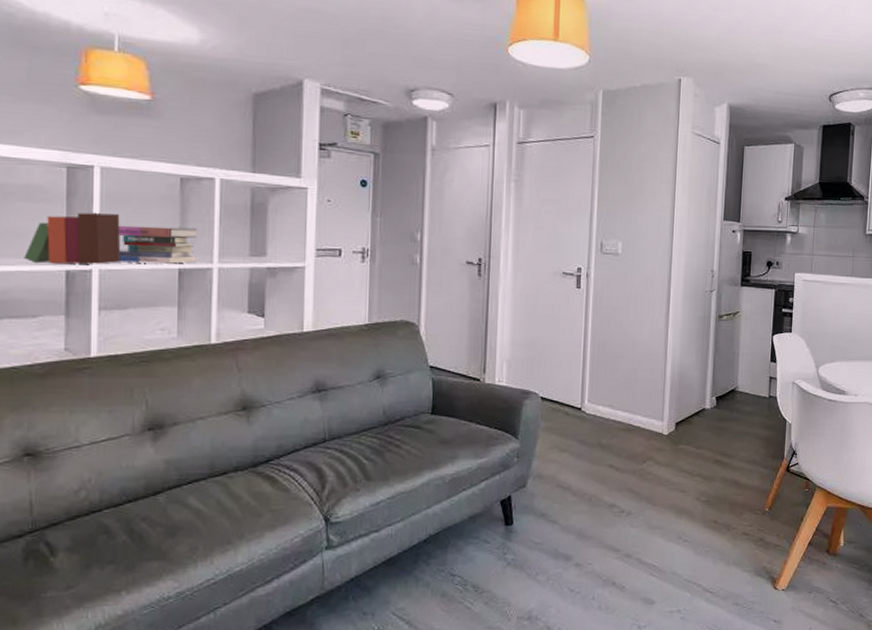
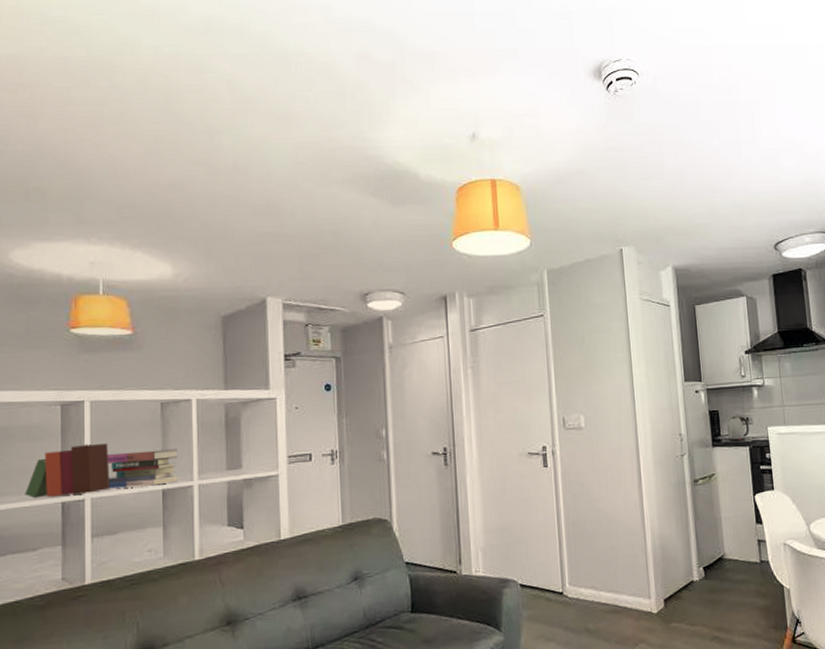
kettle: none [757,258,778,284] -> present [727,415,749,442]

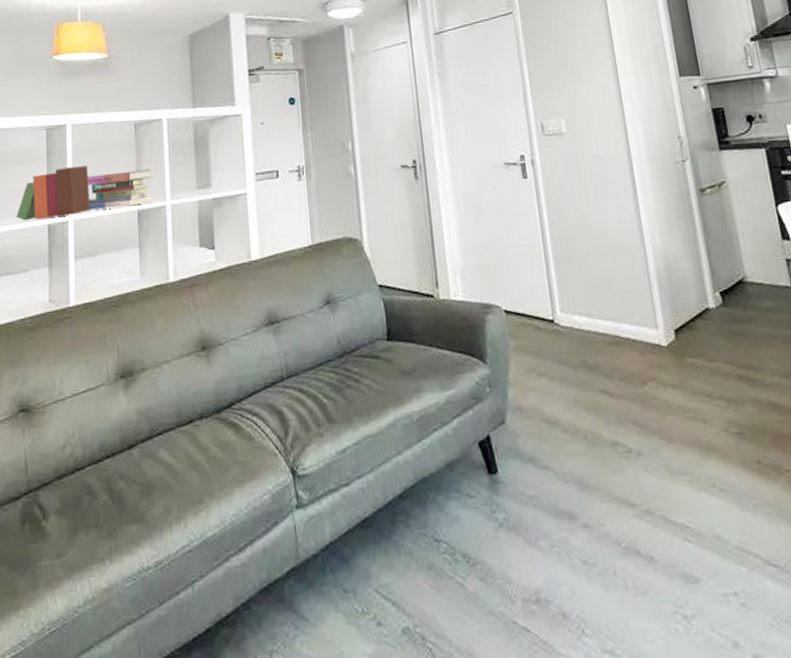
kettle: present [727,415,749,442] -> none [735,113,764,144]

